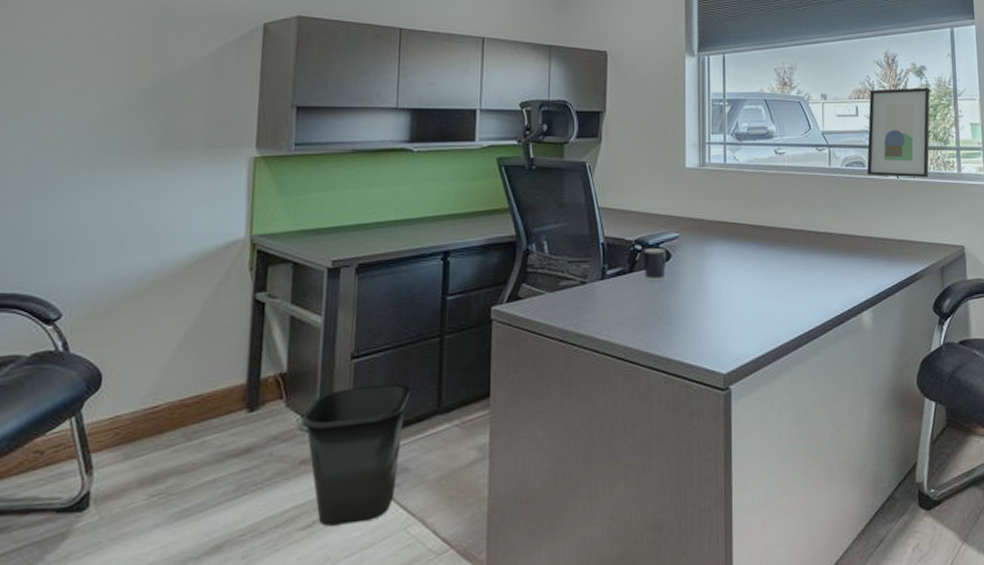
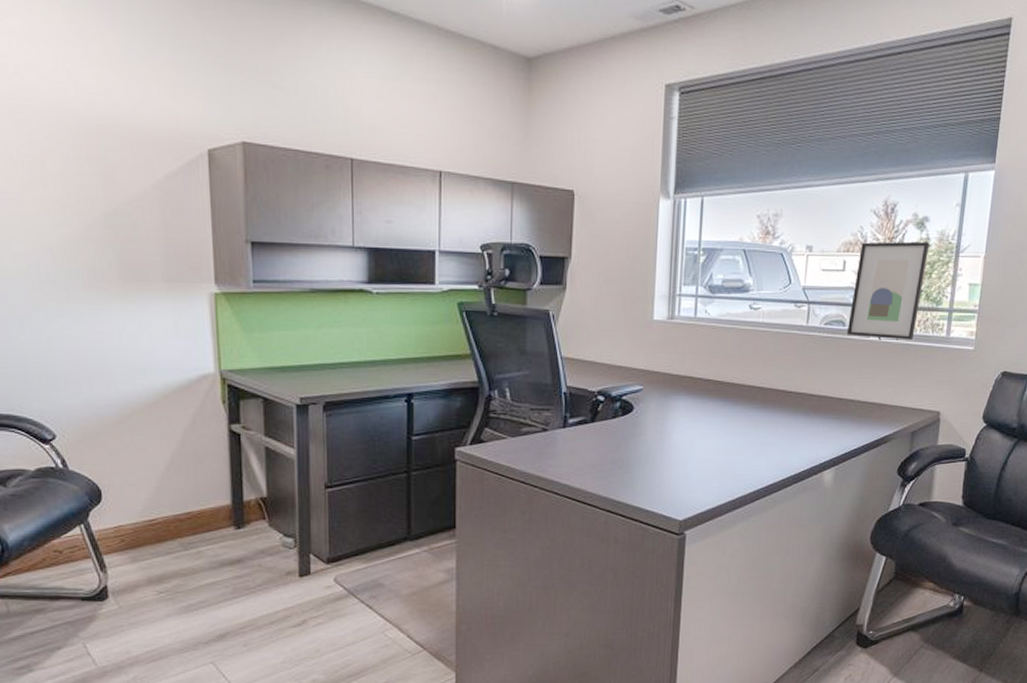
waste bin: present [301,383,410,526] -> none [284,512,381,626]
mug: present [643,248,667,281] -> none [605,400,630,432]

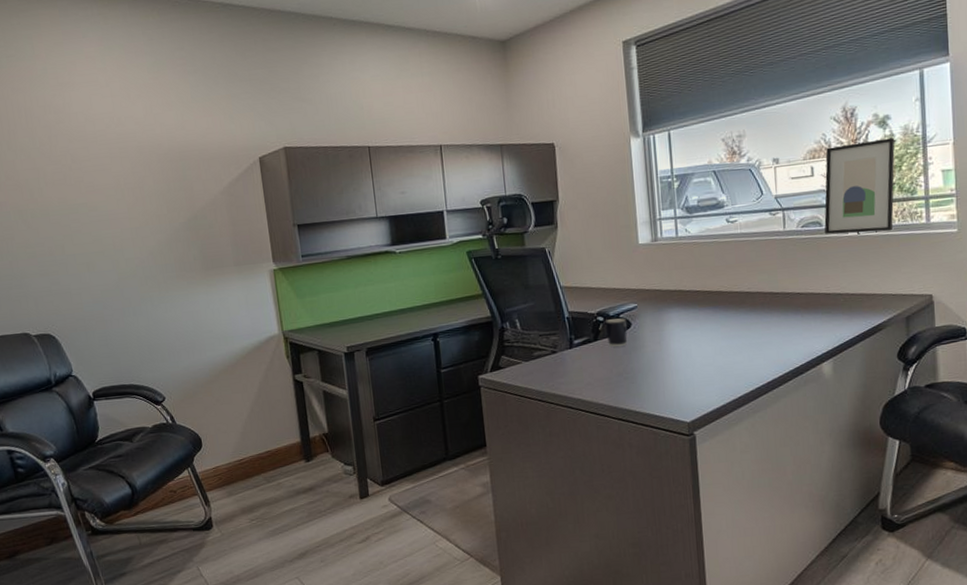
mug: none [605,400,630,432] -> present [605,318,628,347]

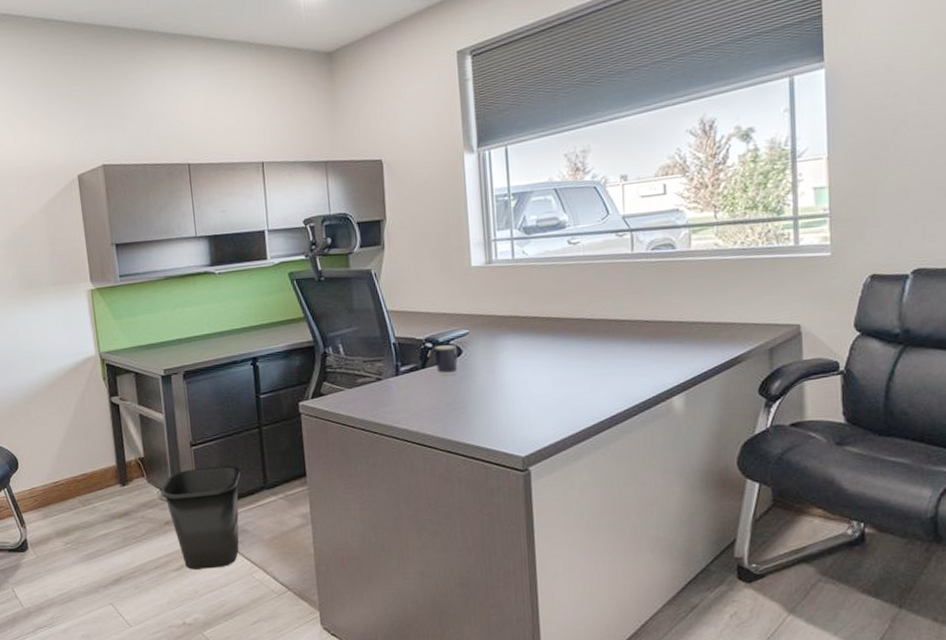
waste bin: none [345,438,423,541] -> present [160,465,241,570]
picture frame: present [824,137,897,235] -> none [677,151,762,258]

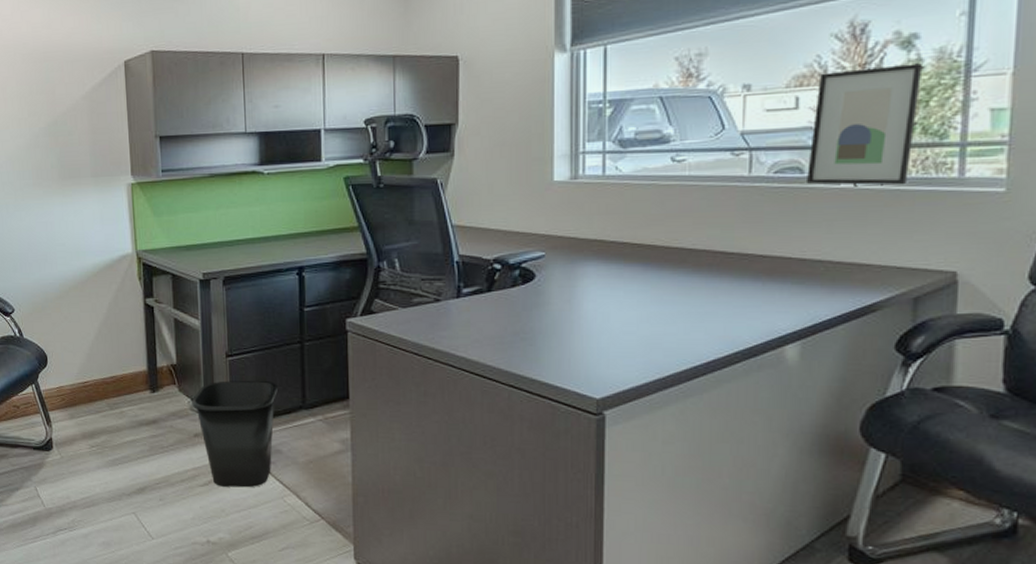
mug: present [433,345,458,376] -> none [502,268,531,301]
picture frame: none [677,151,762,258] -> present [807,62,926,187]

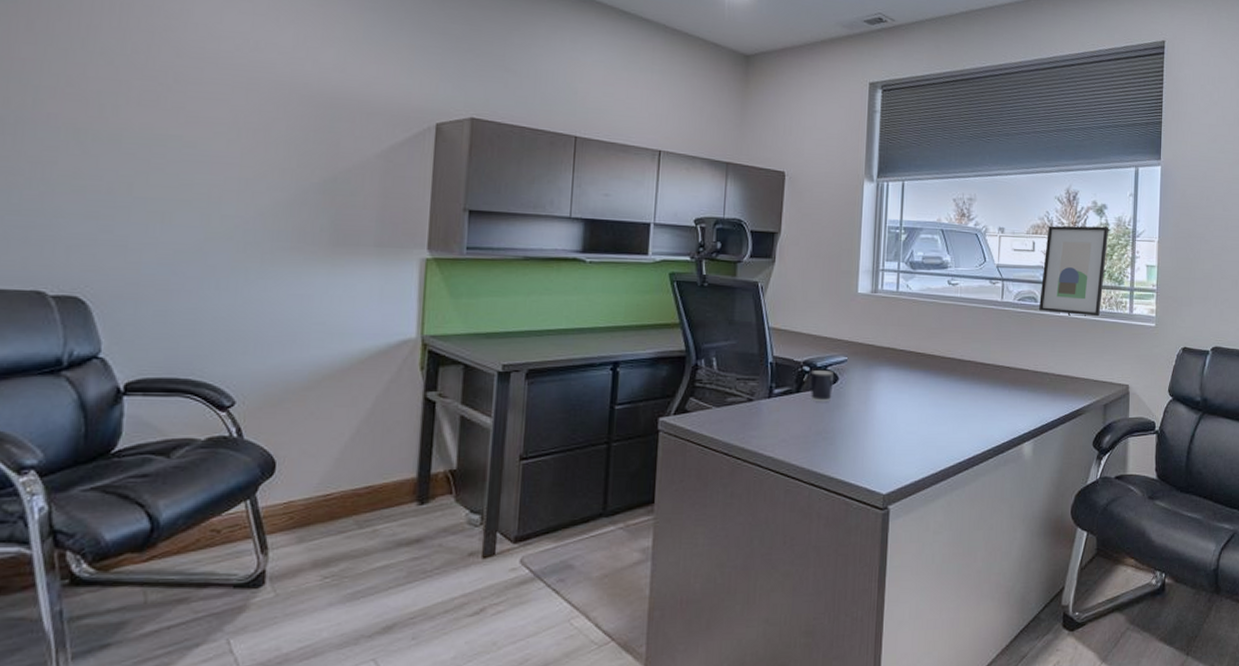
waste bin: present [191,380,278,488] -> none [470,485,577,614]
mug: none [502,268,531,301] -> present [810,370,835,402]

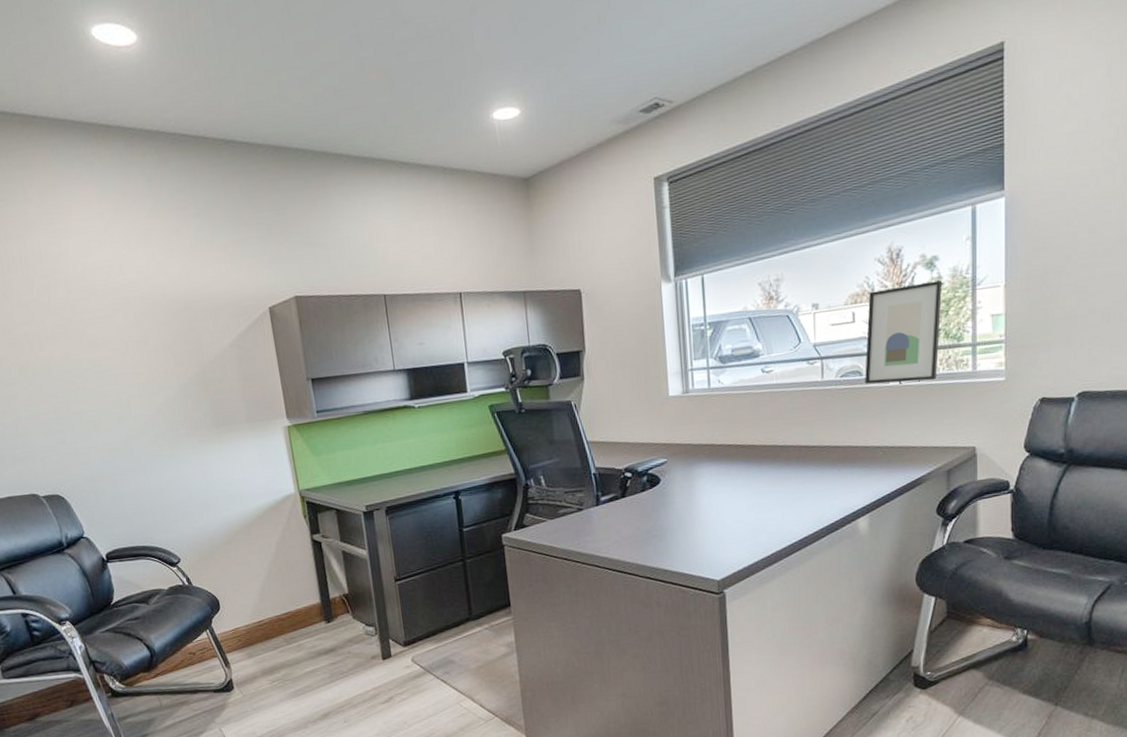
mug: present [810,370,835,402] -> none [633,474,657,504]

